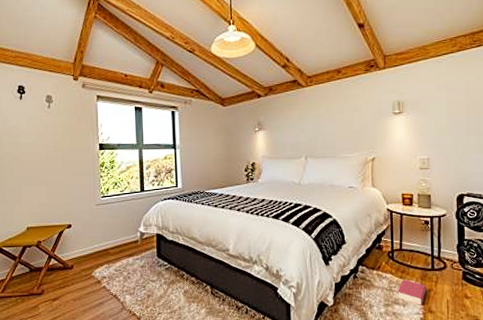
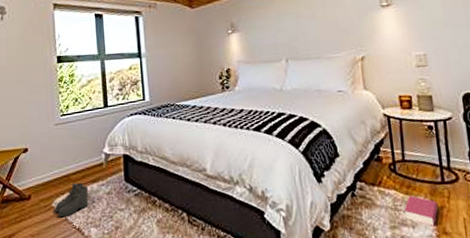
boots: none [94,256,125,286] -> present [55,182,89,218]

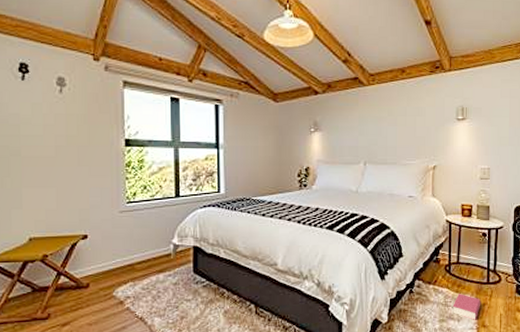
boots: present [55,182,89,218] -> none [116,272,154,307]

